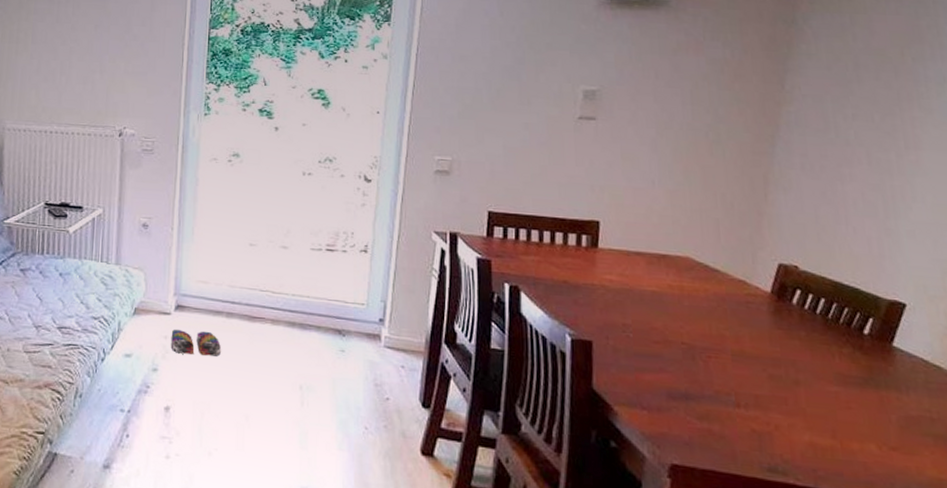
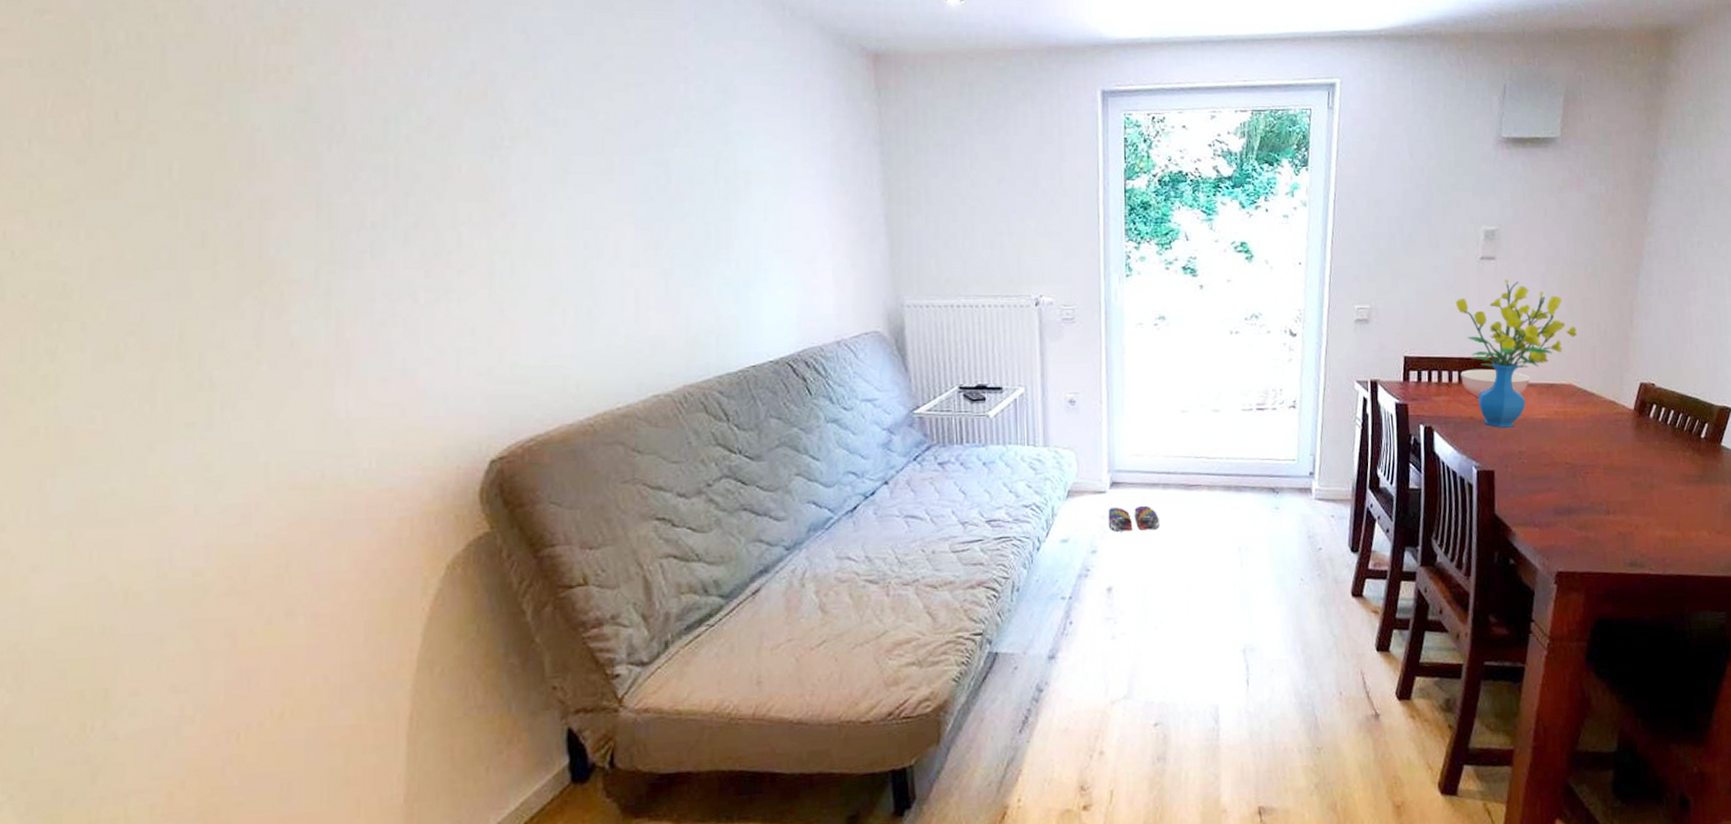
bouquet: none [548,141,696,297] -> present [1455,279,1577,428]
bowl: none [553,231,638,263] -> present [1461,369,1531,399]

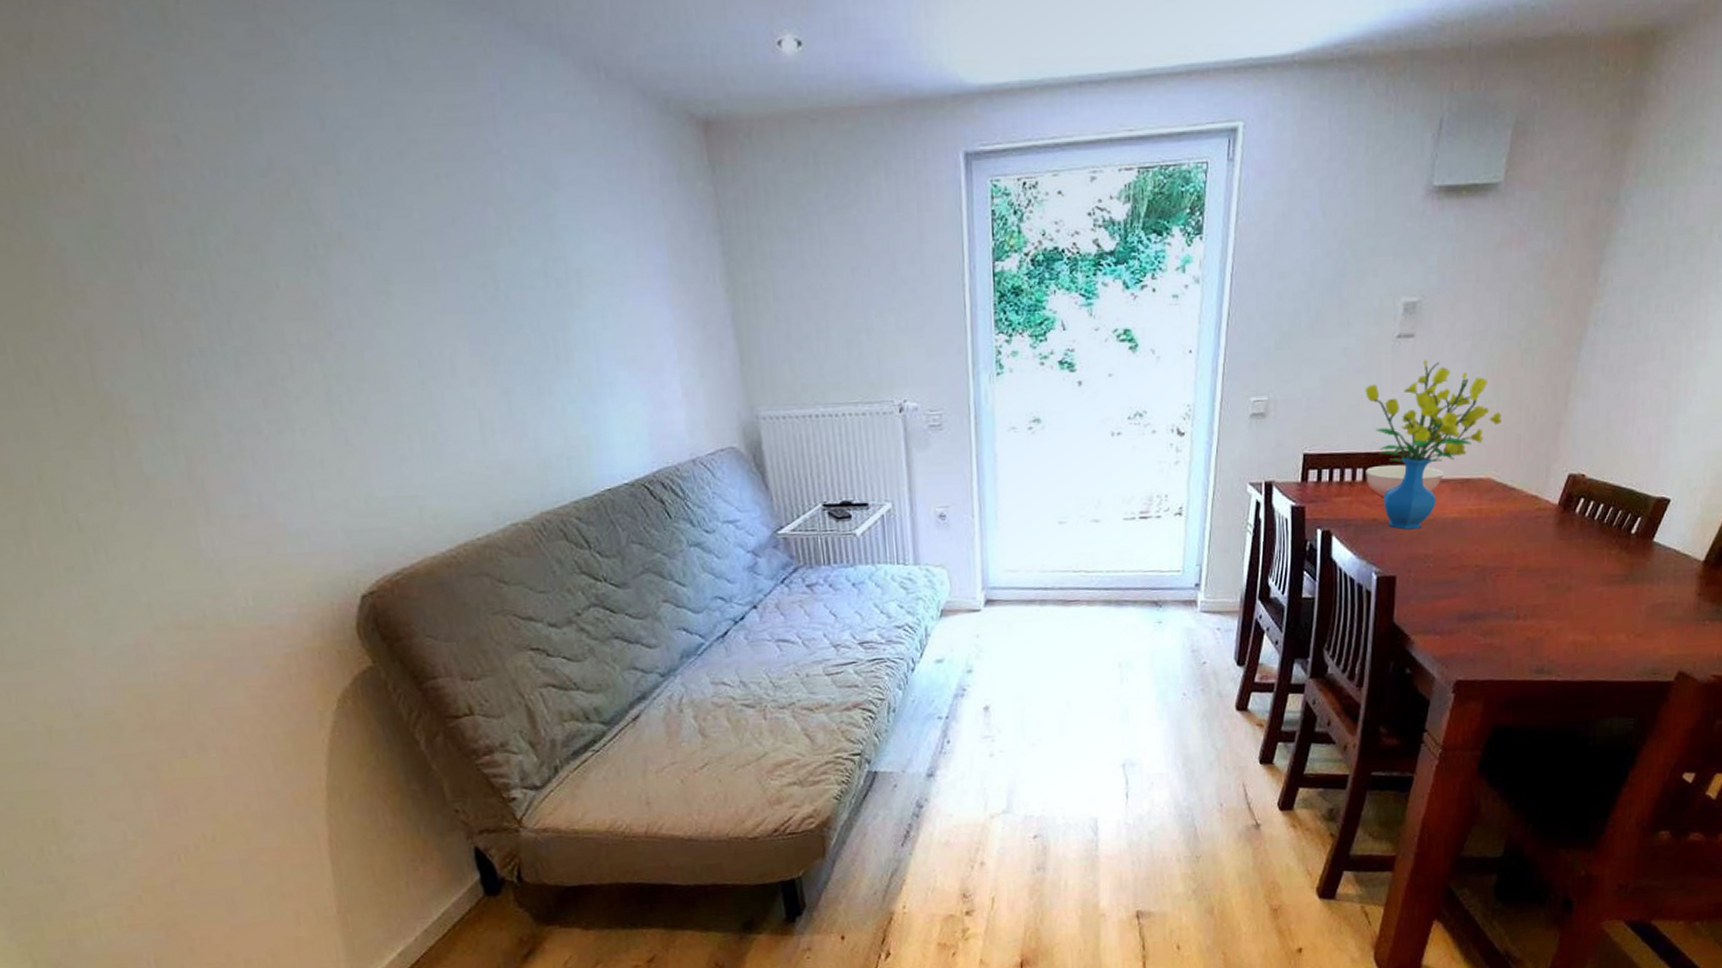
slippers: present [1108,505,1159,532] -> none [983,622,1036,651]

